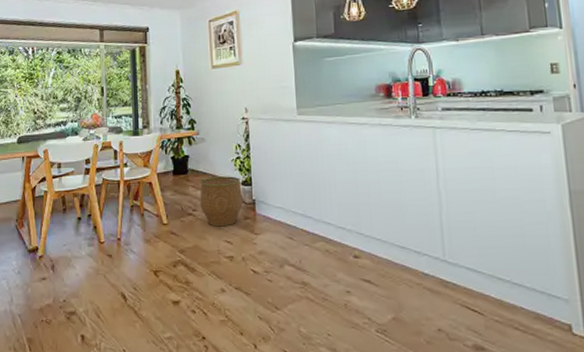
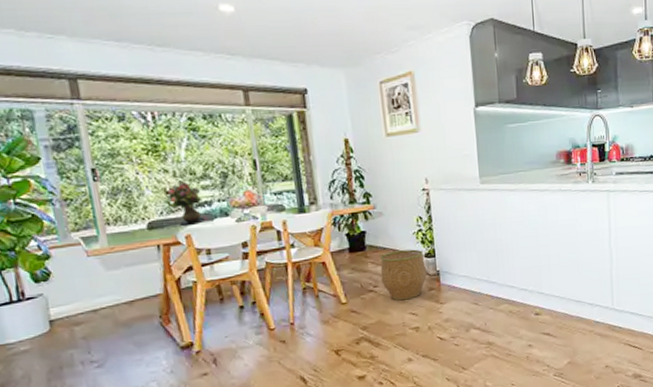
bouquet: none [34,103,60,142] -> present [166,180,206,227]

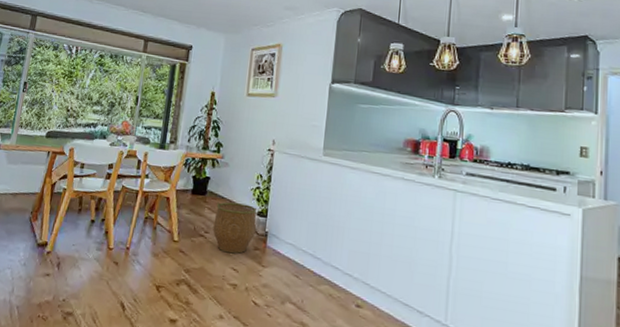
bouquet: present [166,180,206,227] -> none [67,102,91,142]

